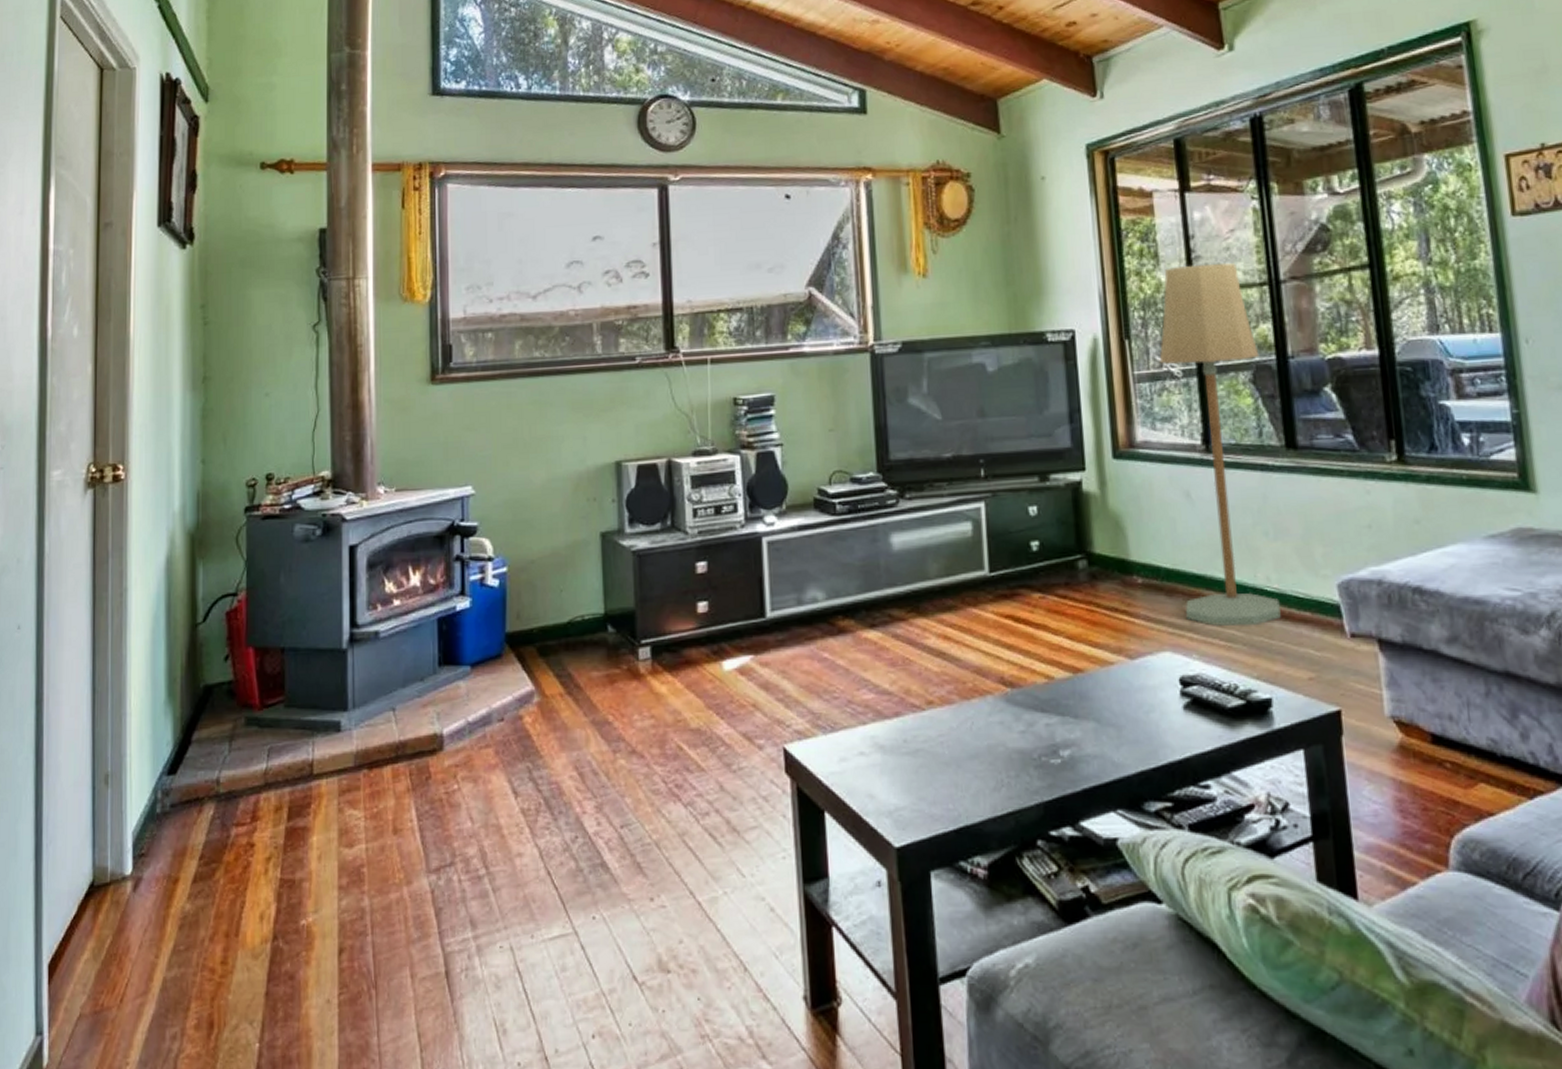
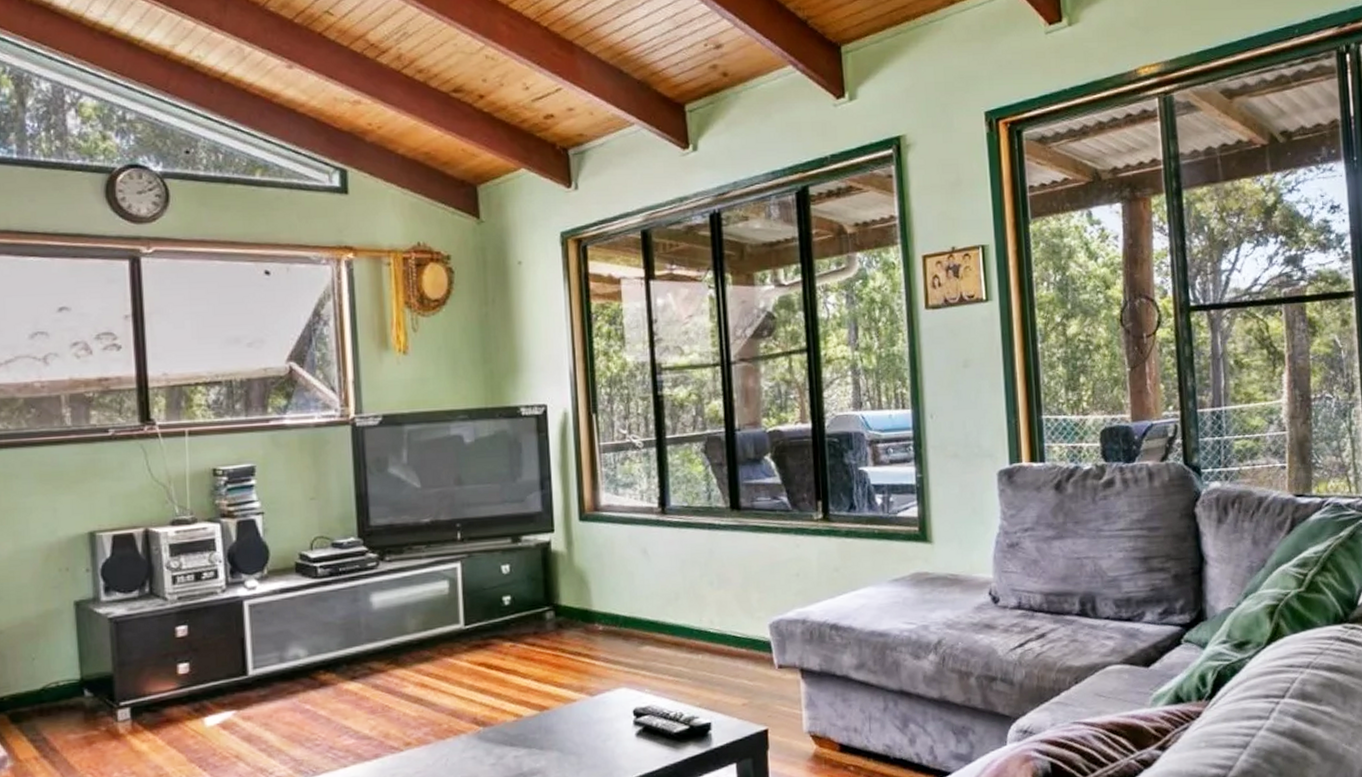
floor lamp: present [1159,262,1281,627] -> none [623,345,721,665]

